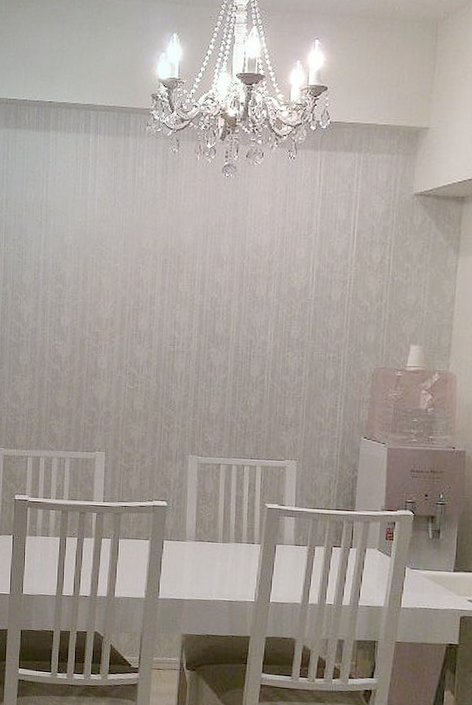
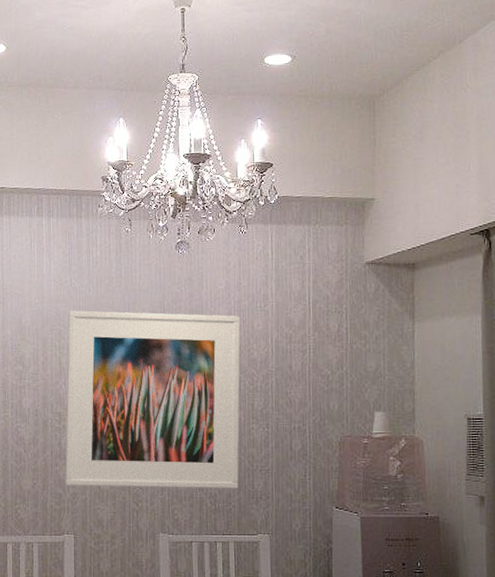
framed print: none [100,231,283,415] -> present [65,310,241,489]

